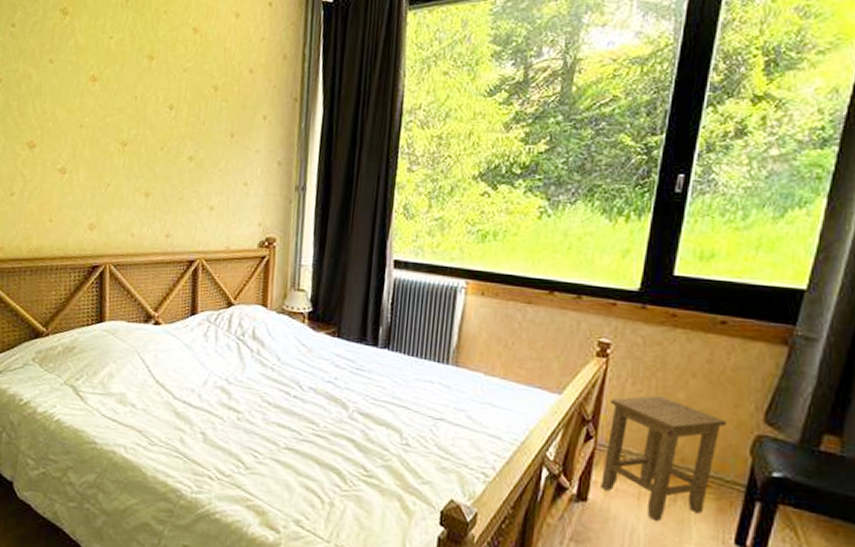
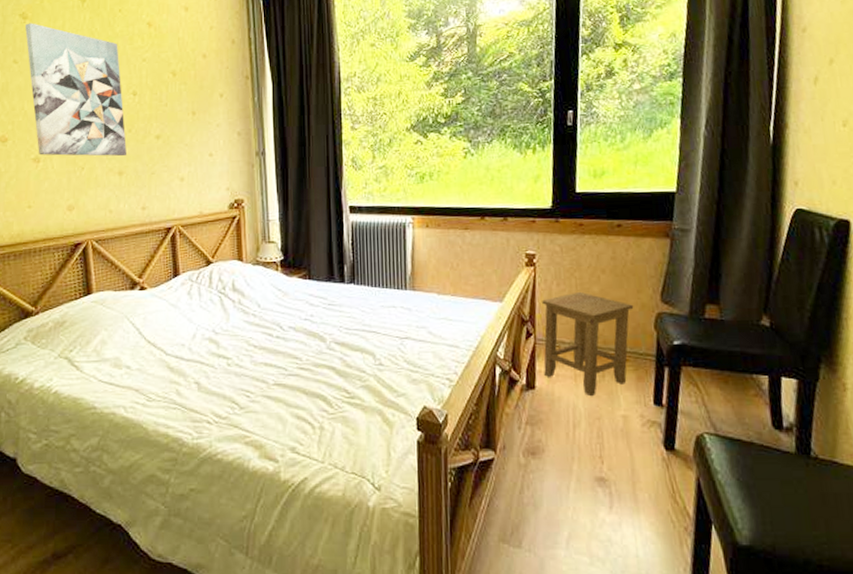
wall art: none [64,19,159,175] -> present [25,23,127,157]

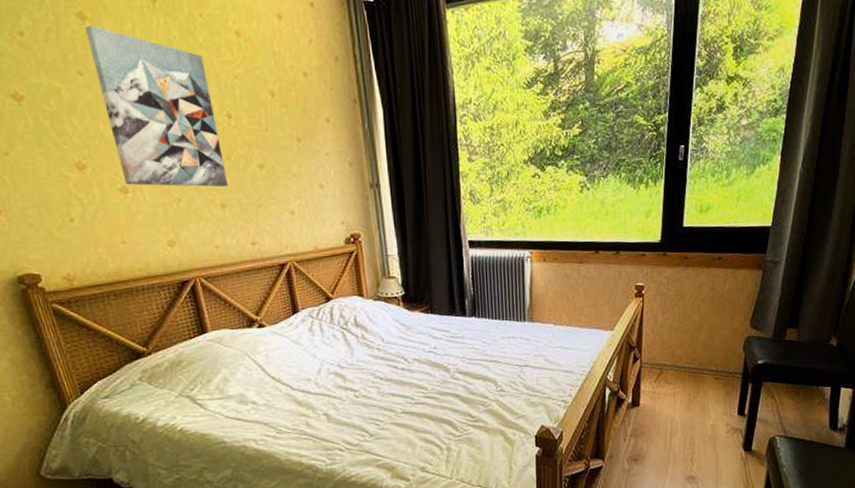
stool: present [542,292,634,396] -> none [647,320,727,410]

